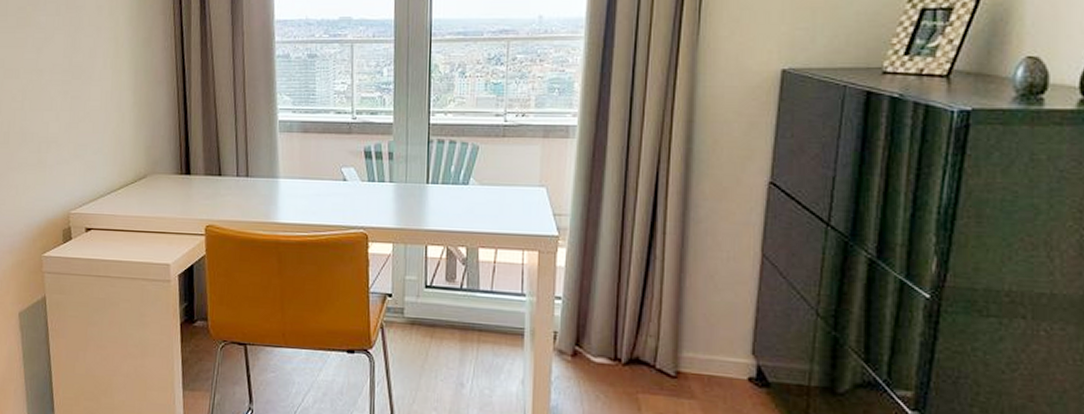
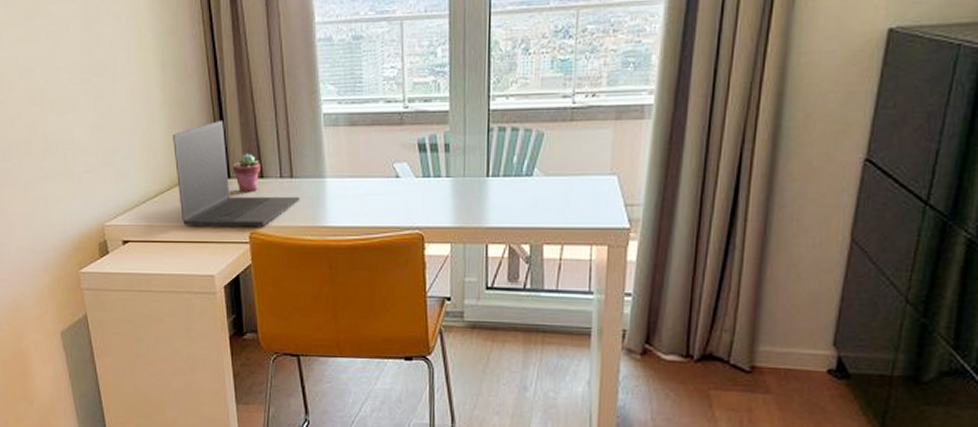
laptop: none [140,122,255,220] -> present [173,120,301,227]
potted succulent: none [193,153,219,188] -> present [232,153,261,192]

